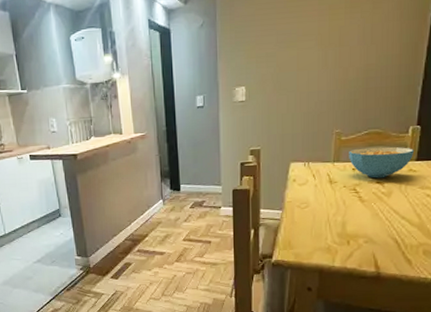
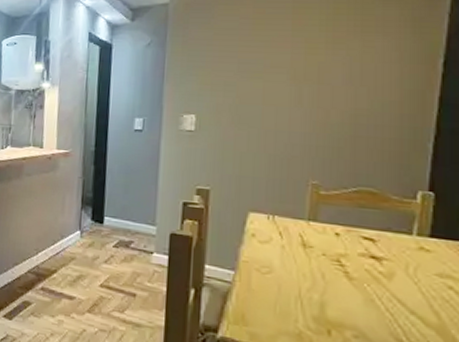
cereal bowl: present [349,146,415,179] -> none [330,208,427,253]

